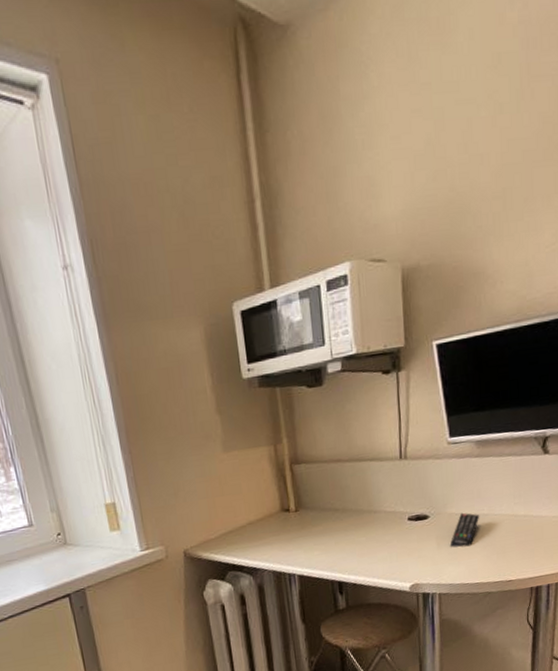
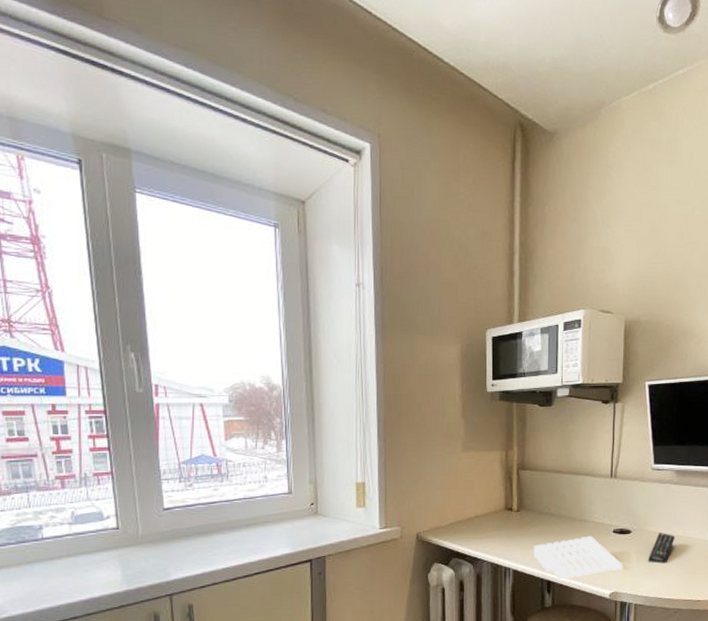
pallet: none [319,527,422,579] -> present [534,535,622,580]

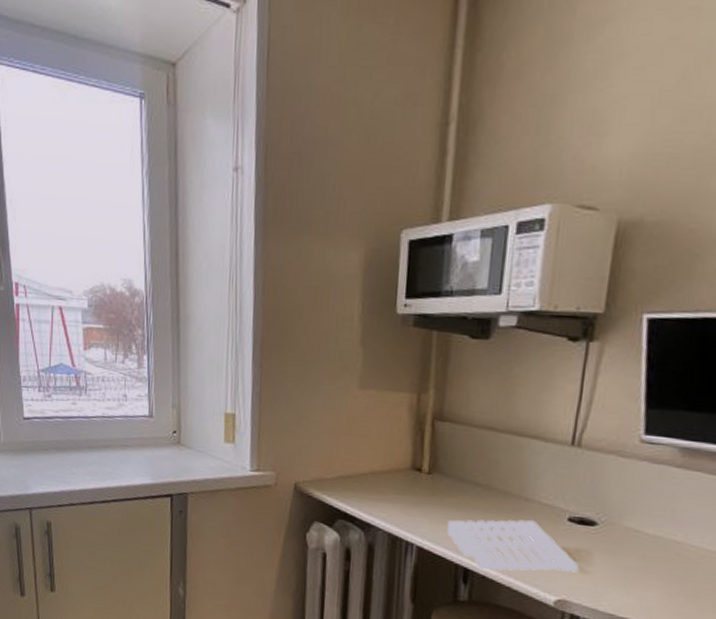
remote control: present [647,532,676,564] -> none [619,530,670,576]

